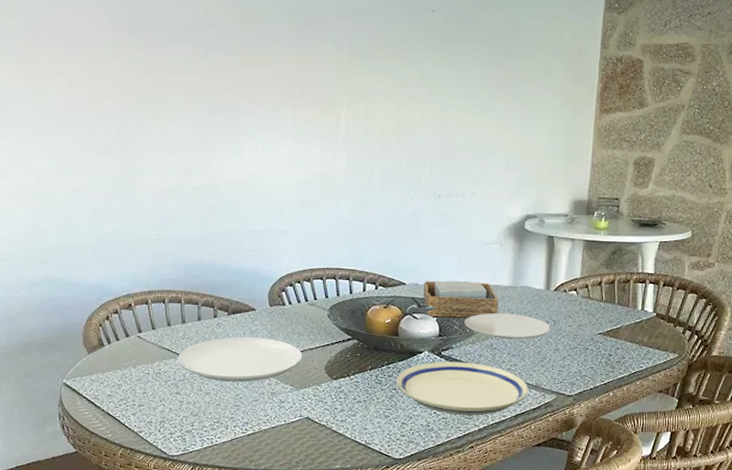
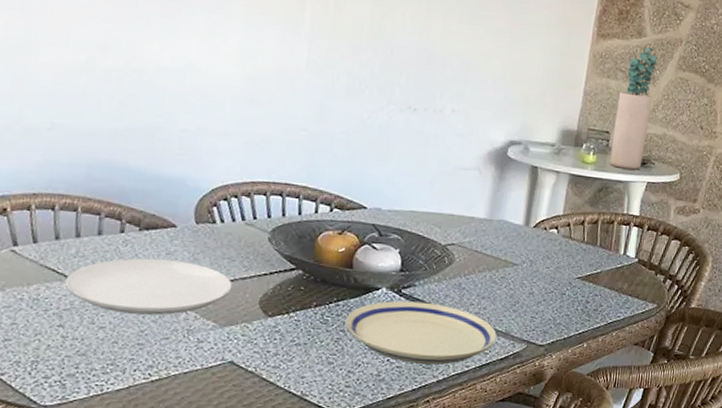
napkin holder: present [423,280,498,318] -> none [385,206,472,253]
plate: present [464,313,551,340] -> none [431,247,527,280]
vase: none [621,112,661,231] -> present [609,43,658,170]

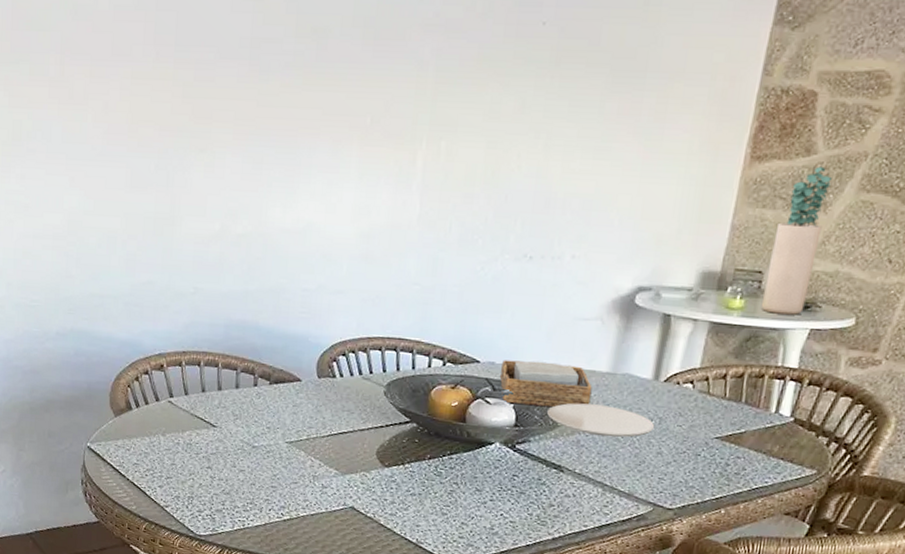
plate: present [65,258,232,315] -> none [211,409,352,462]
plate: present [345,300,497,365] -> none [458,456,619,523]
napkin holder: none [385,206,472,253] -> present [499,360,592,408]
plate: none [431,247,527,280] -> present [547,402,655,438]

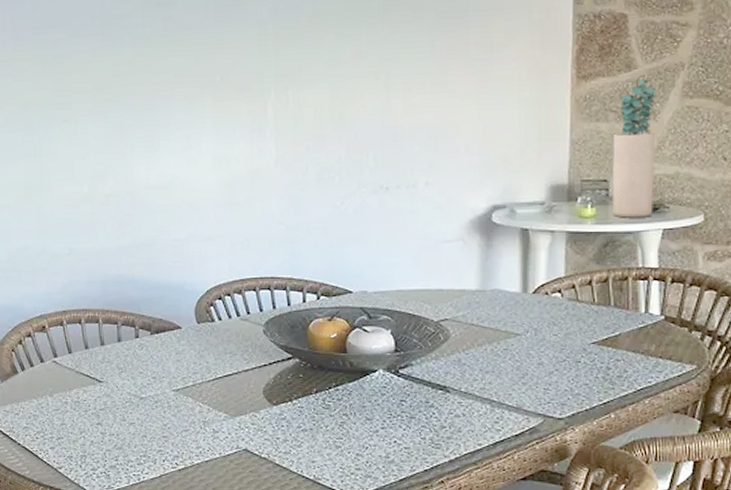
napkin holder: present [499,360,592,408] -> none [373,285,465,330]
plate: present [547,402,655,438] -> none [425,322,532,353]

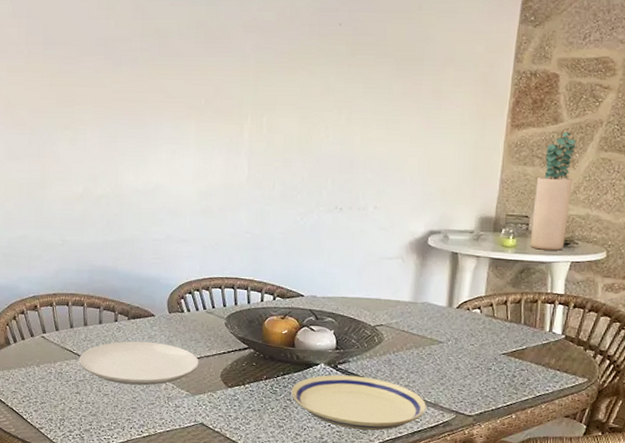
plate: none [97,358,237,410] -> present [79,341,199,386]
plate: none [346,381,507,444] -> present [291,374,426,431]

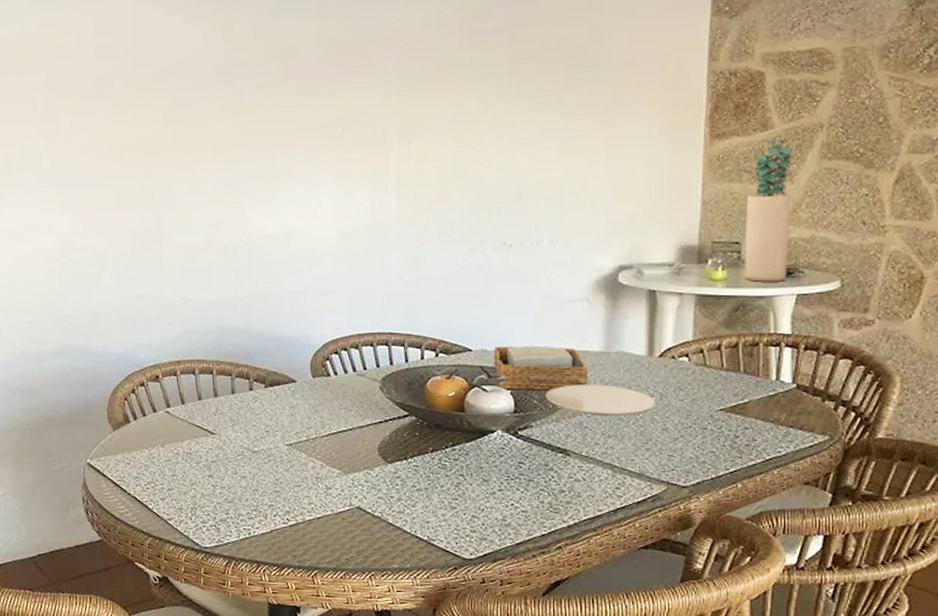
plate: present [79,341,199,386] -> none [210,412,351,465]
plate: present [291,374,426,431] -> none [463,442,629,509]
napkin holder: none [321,293,398,333] -> present [493,345,588,391]
plate: none [362,328,452,356] -> present [546,384,657,417]

